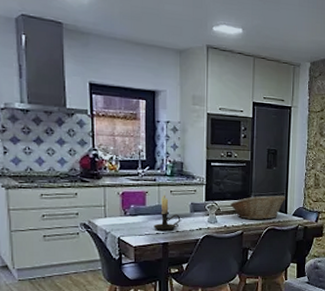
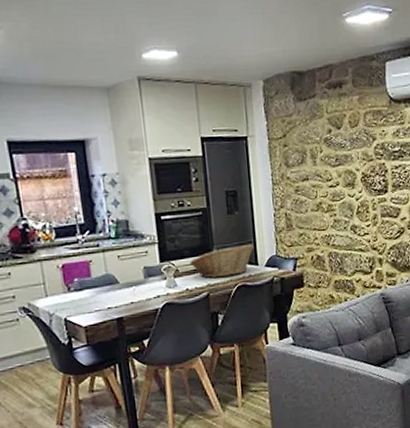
candle holder: present [154,191,181,231] -> none [104,257,135,305]

